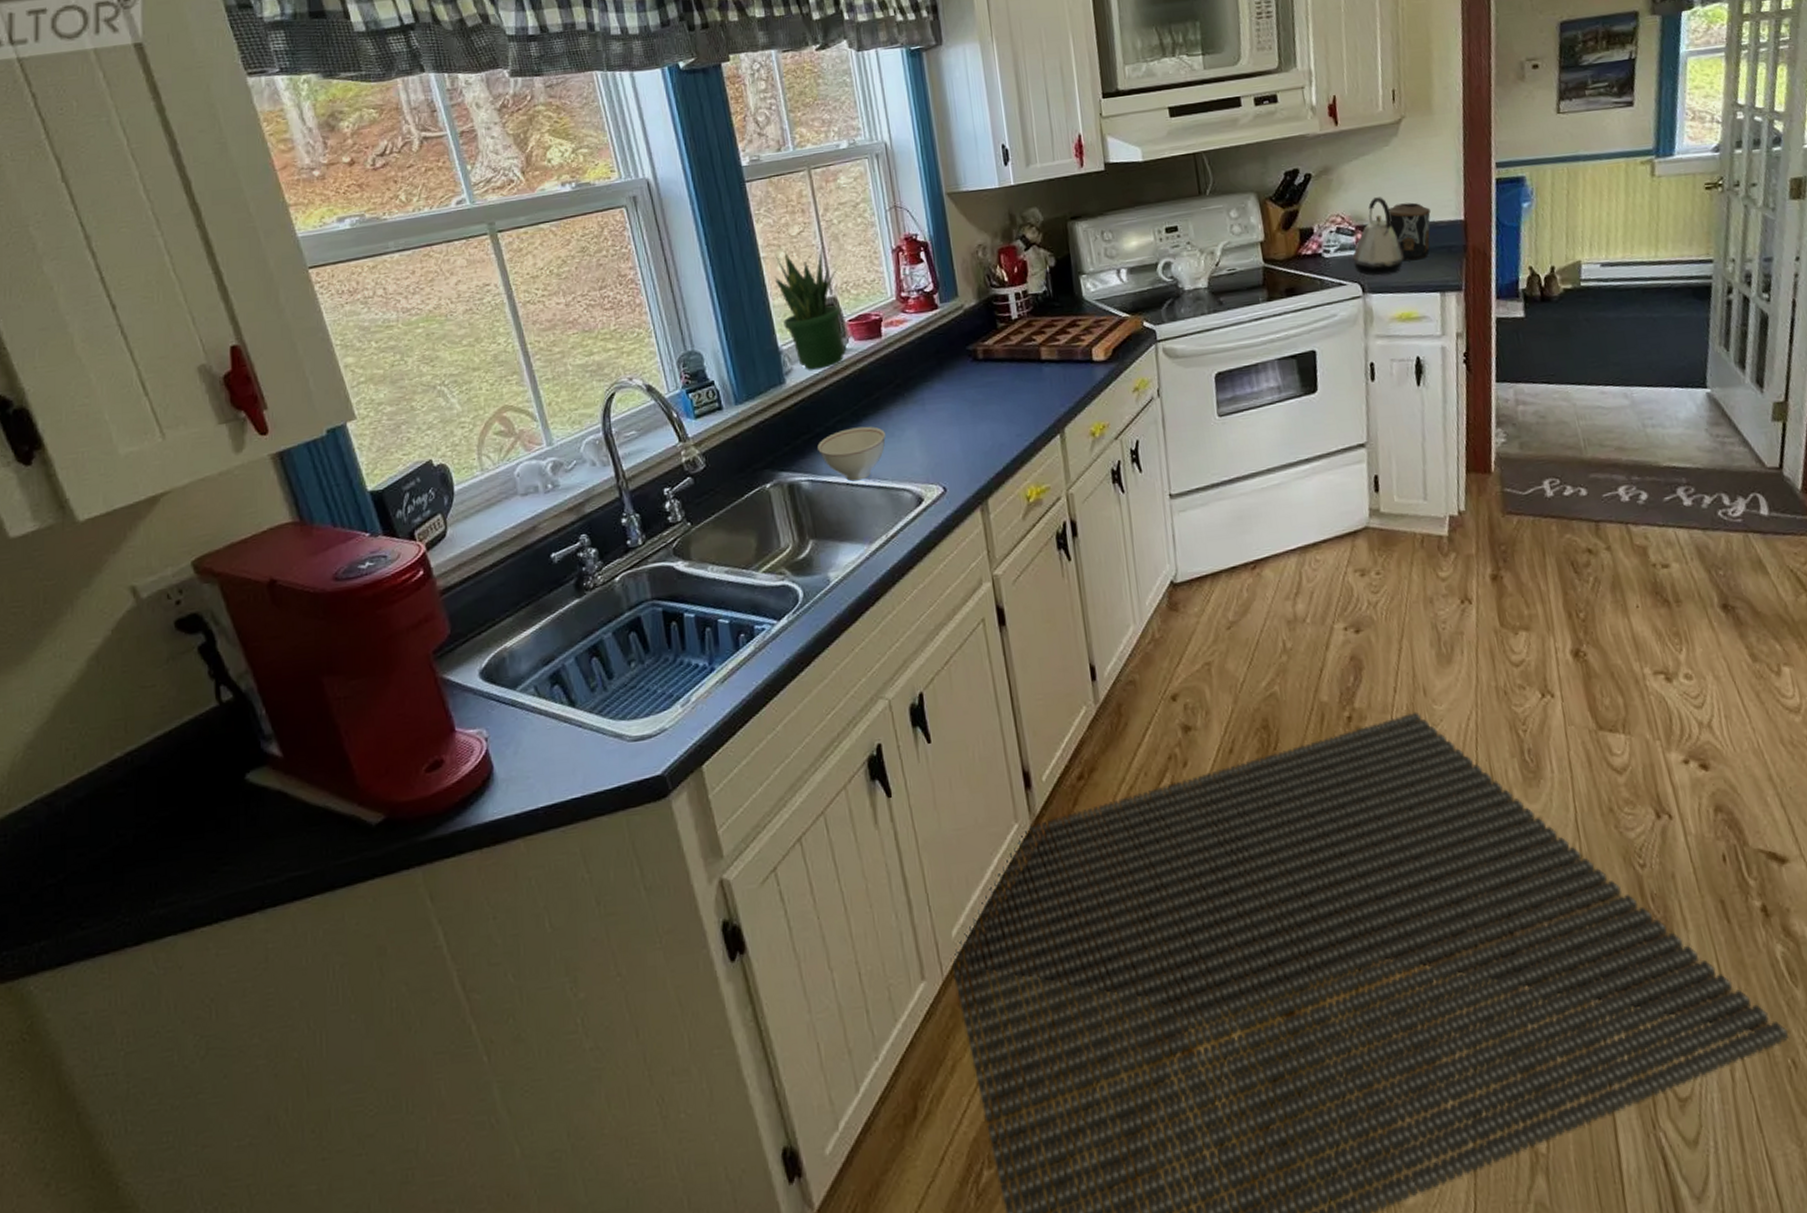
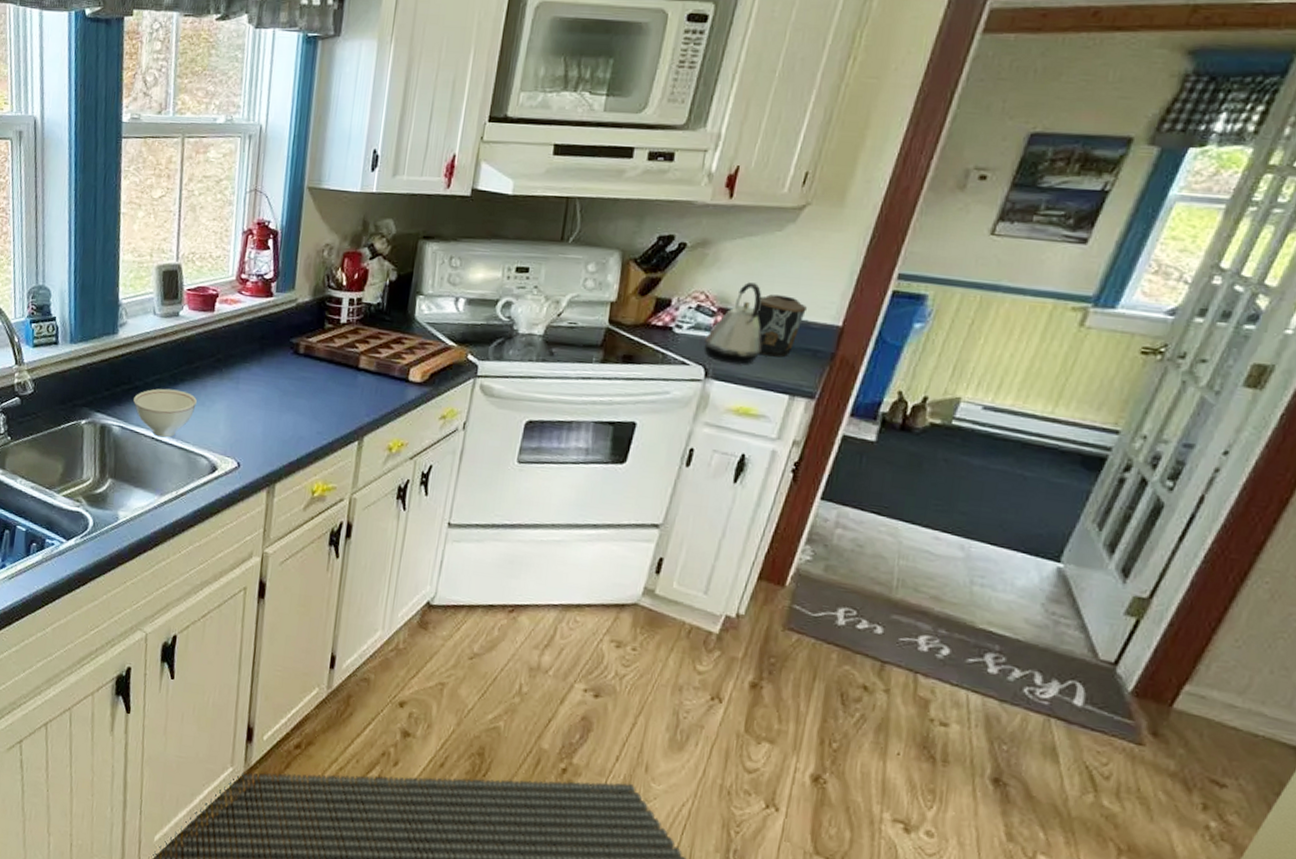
planter: present [774,246,846,370] -> none [128,211,191,328]

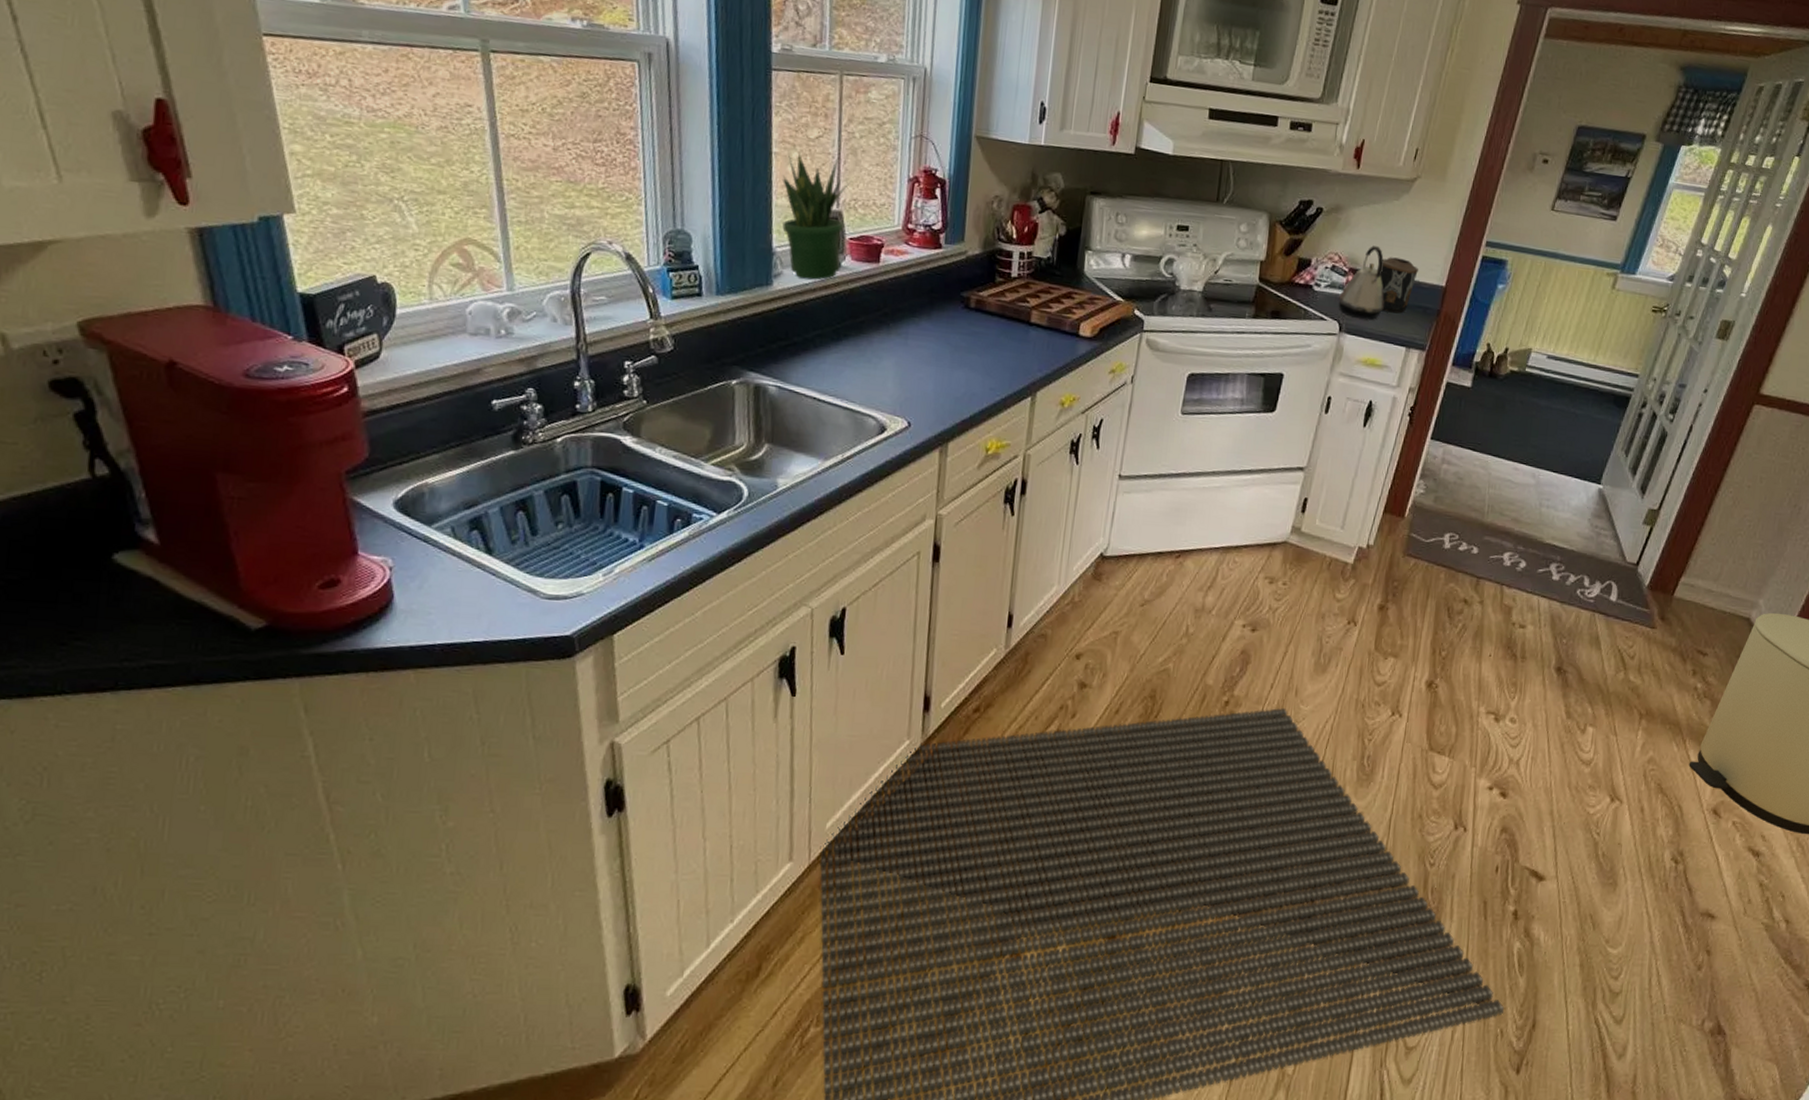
planter: none [128,211,191,328] -> present [782,151,852,279]
bowl: present [133,388,197,438] -> none [792,344,863,398]

